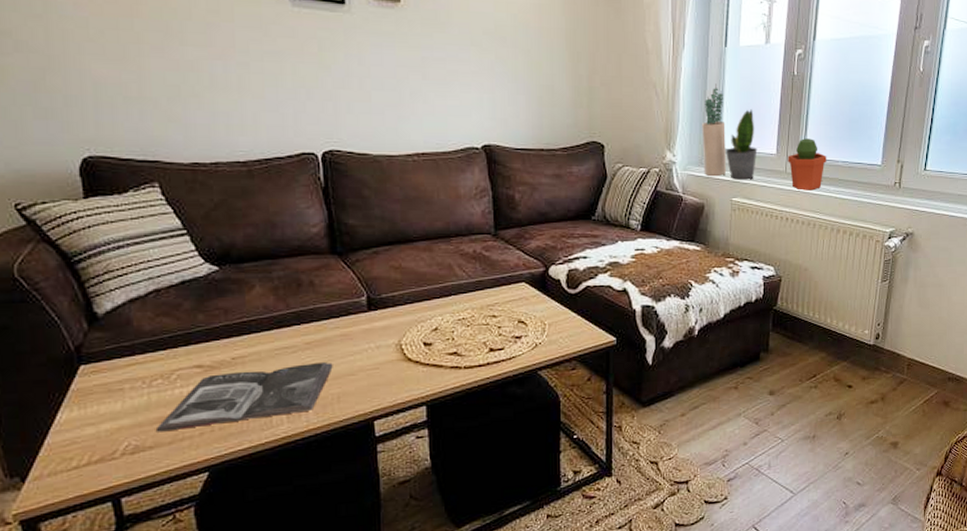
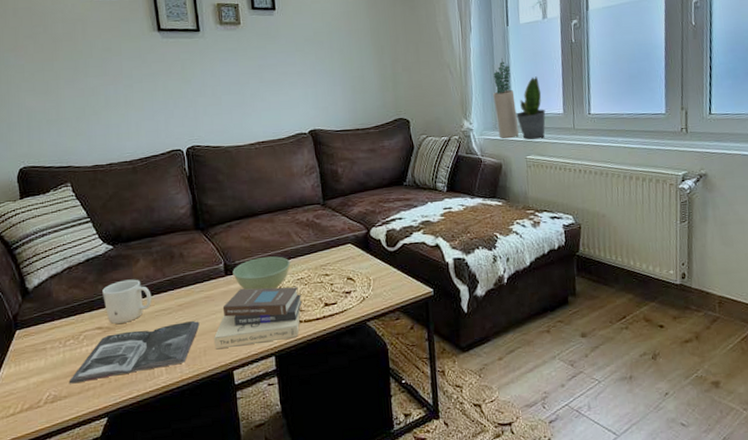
mug: none [203,309,271,363] -> present [102,279,152,325]
books: none [351,326,462,396] -> present [214,287,302,350]
bowl: none [377,291,450,330] -> present [232,256,290,290]
succulent plant: present [788,138,827,191] -> none [574,96,612,144]

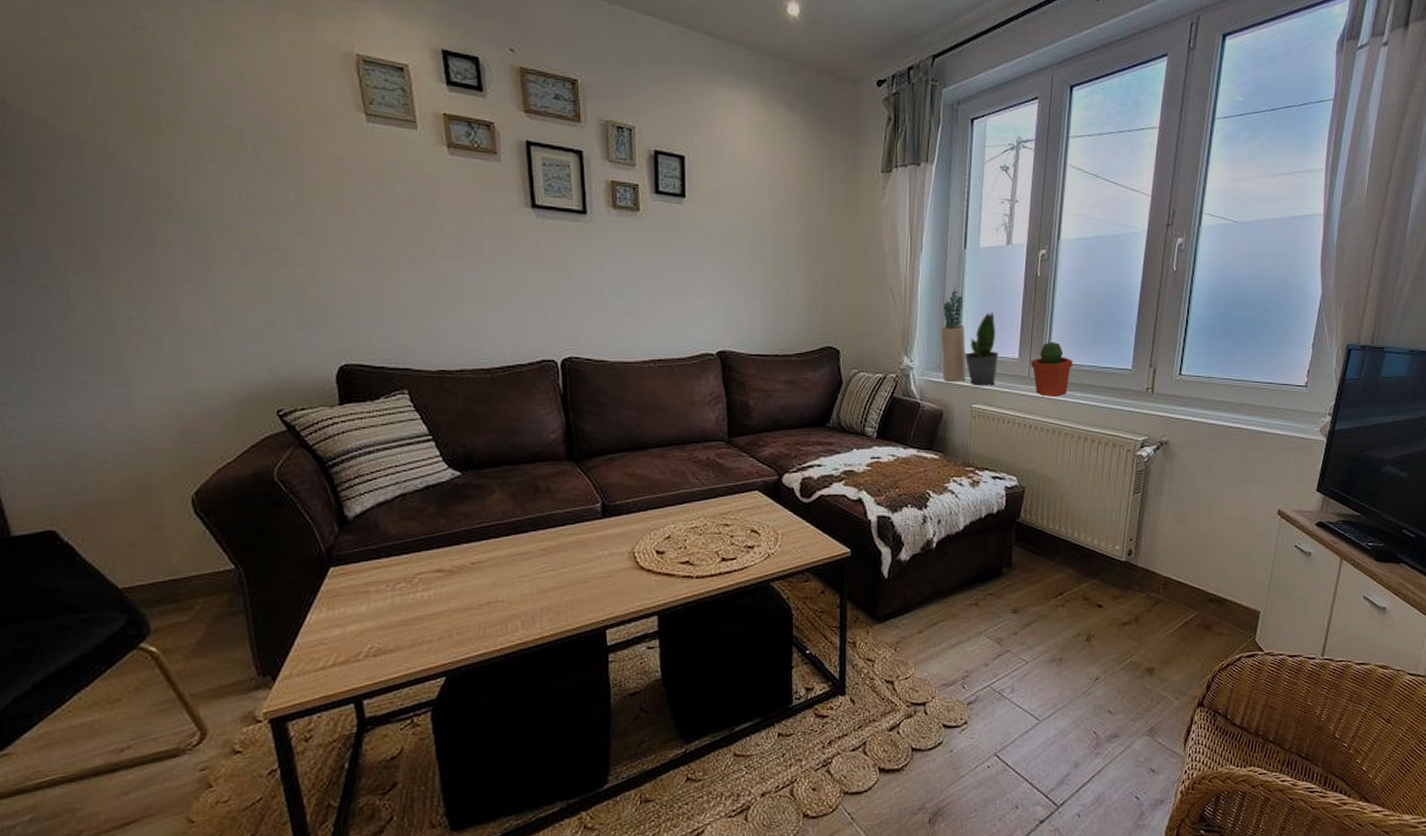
magazine: present [68,320,200,384] -> none [397,568,567,635]
mug: present [102,279,152,325] -> none [445,514,508,568]
books: present [214,287,302,350] -> none [584,534,694,604]
bowl: present [232,256,290,290] -> none [612,499,683,538]
succulent plant: none [574,96,612,144] -> present [1031,342,1073,397]

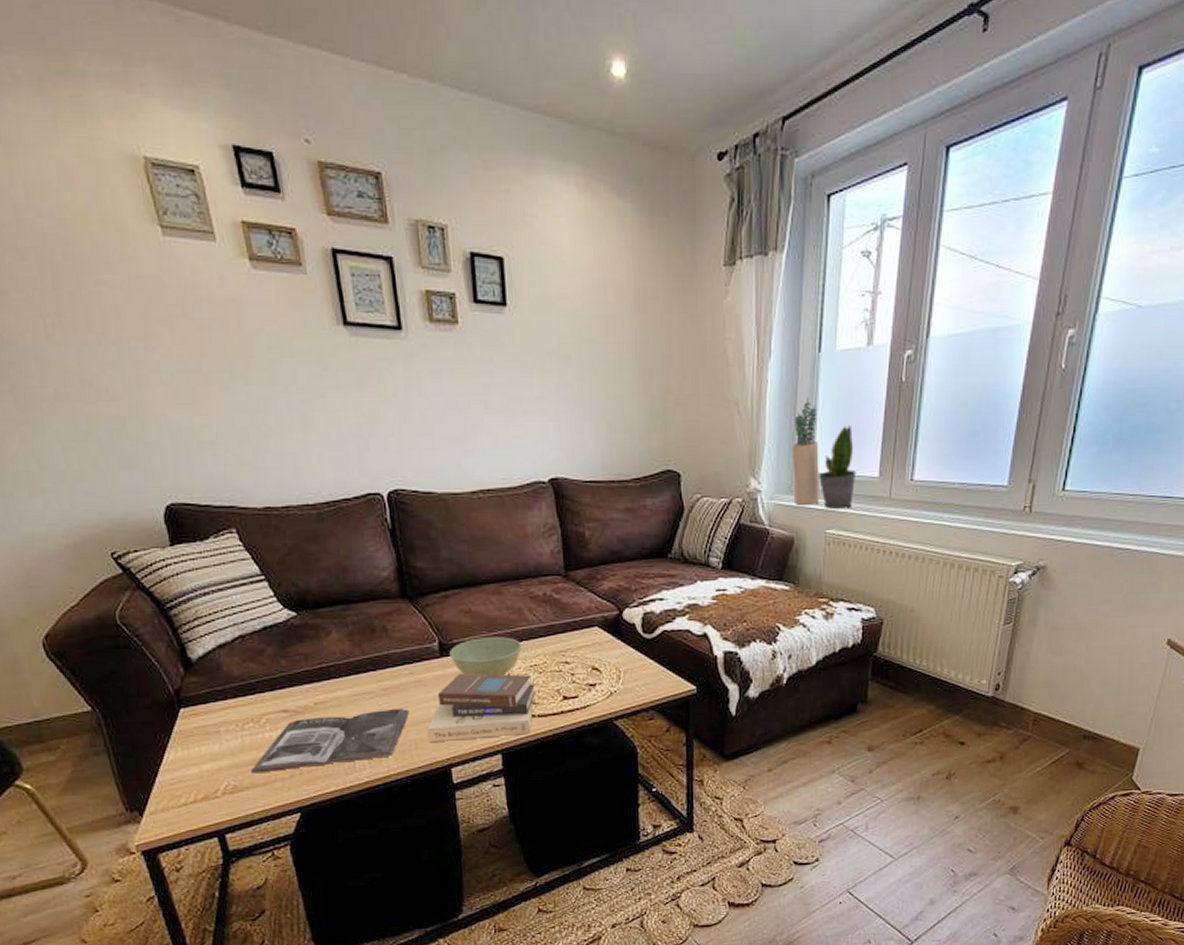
magazine: none [397,568,567,635] -> present [250,708,410,774]
books: none [584,534,694,604] -> present [427,673,535,743]
bowl: none [612,499,683,538] -> present [449,637,522,676]
succulent plant: present [1031,342,1073,397] -> none [893,457,940,519]

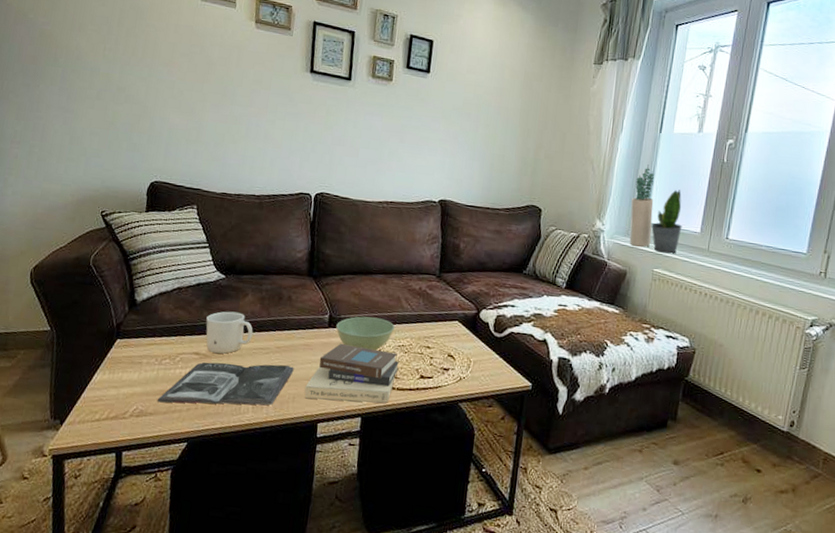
mug: none [286,655,349,708] -> present [205,311,253,354]

